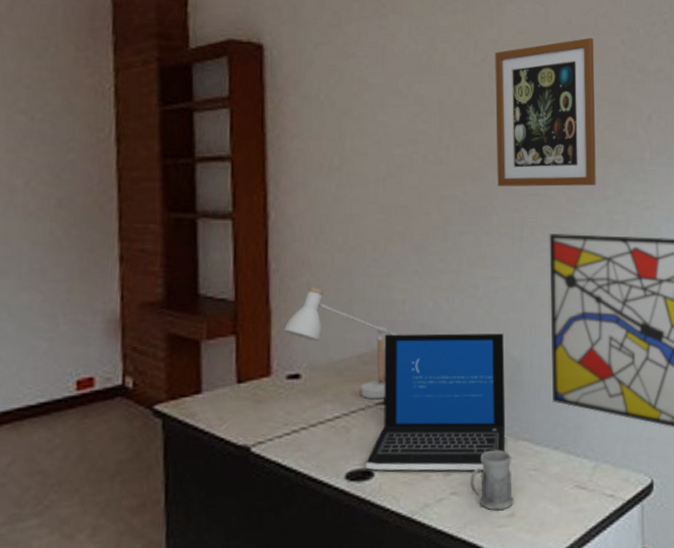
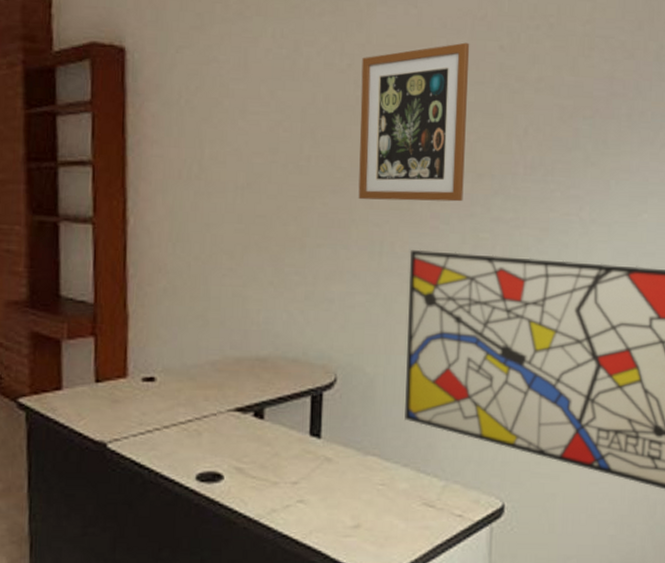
desk lamp: present [283,286,397,400] -> none [139,292,251,406]
laptop: present [366,333,506,471] -> none [216,343,358,480]
mug: present [469,450,514,511] -> none [316,462,360,521]

